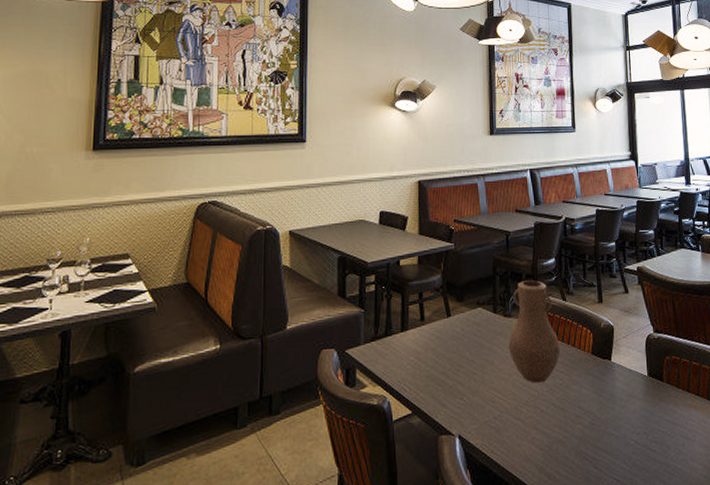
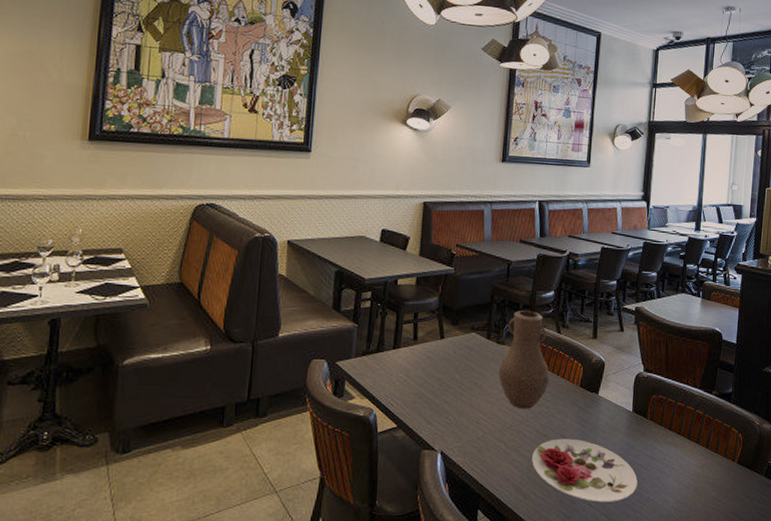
plate: none [552,409,663,477] -> present [532,438,638,503]

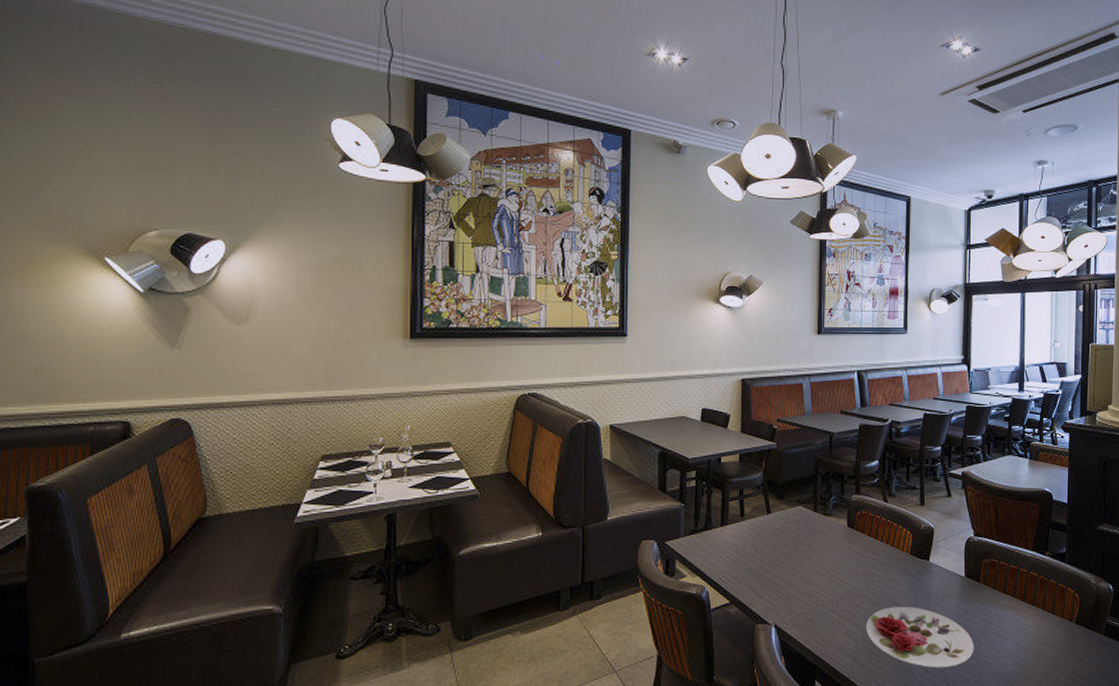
vase: present [498,311,549,409] -> none [827,481,878,579]

